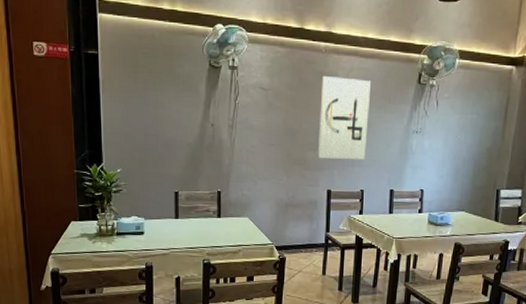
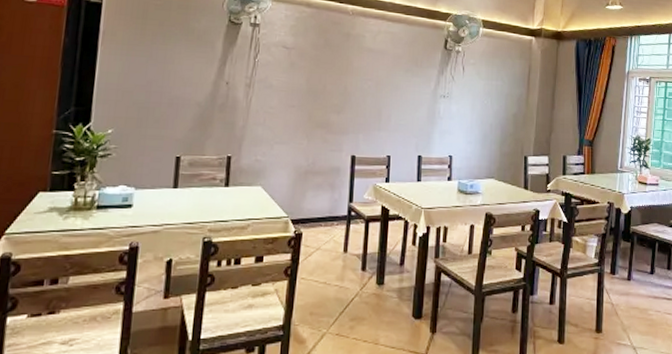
wall art: present [317,75,371,161] -> none [341,37,398,124]

